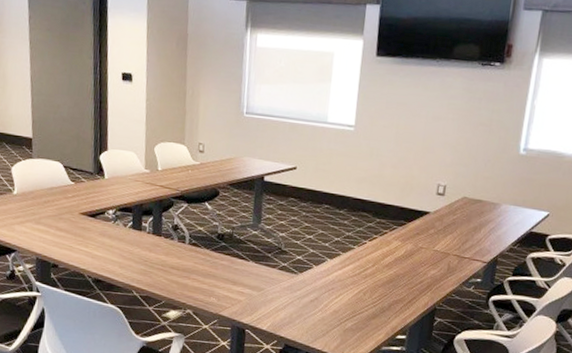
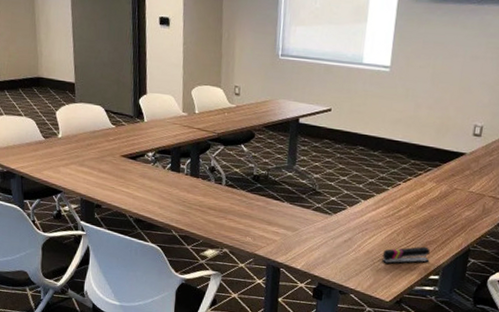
stapler: none [348,305,397,324] -> present [381,246,430,264]

